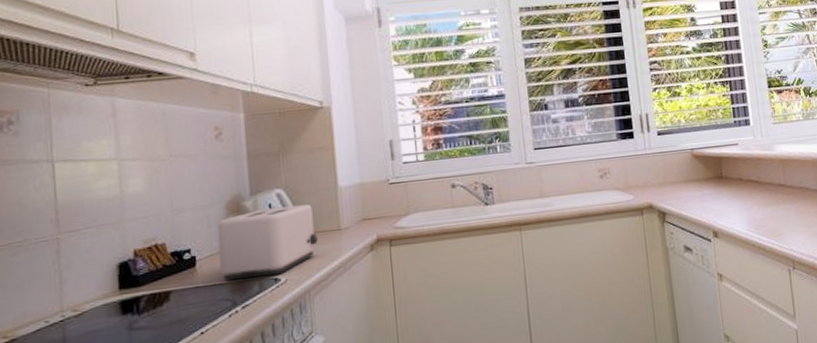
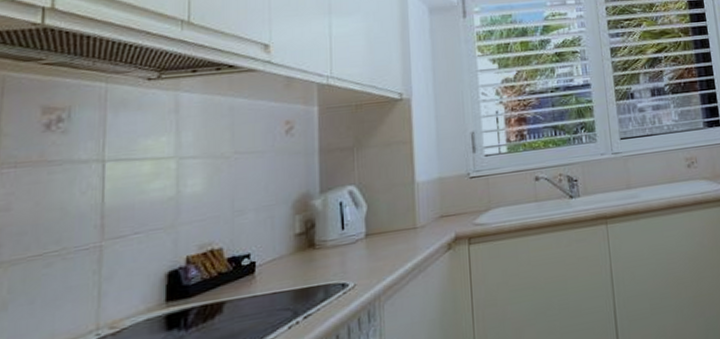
toaster: present [217,204,318,281] -> none [281,202,391,289]

